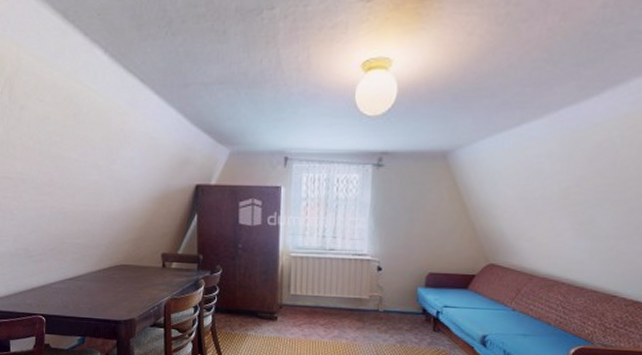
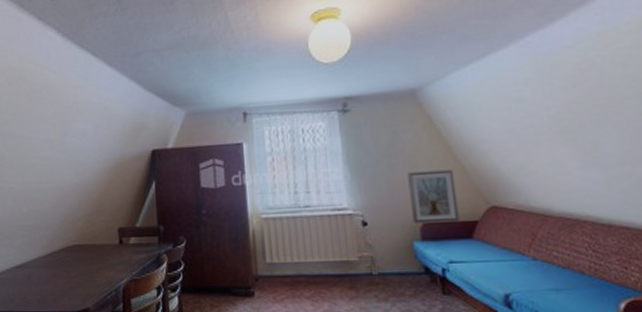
picture frame: none [421,228,465,274] -> present [407,169,460,224]

